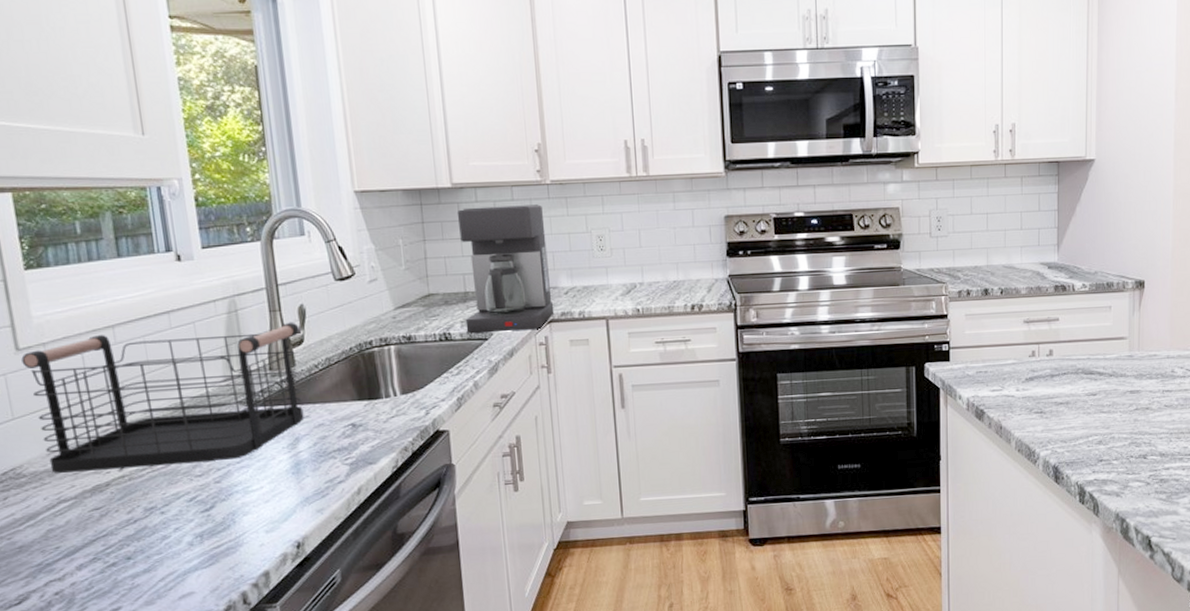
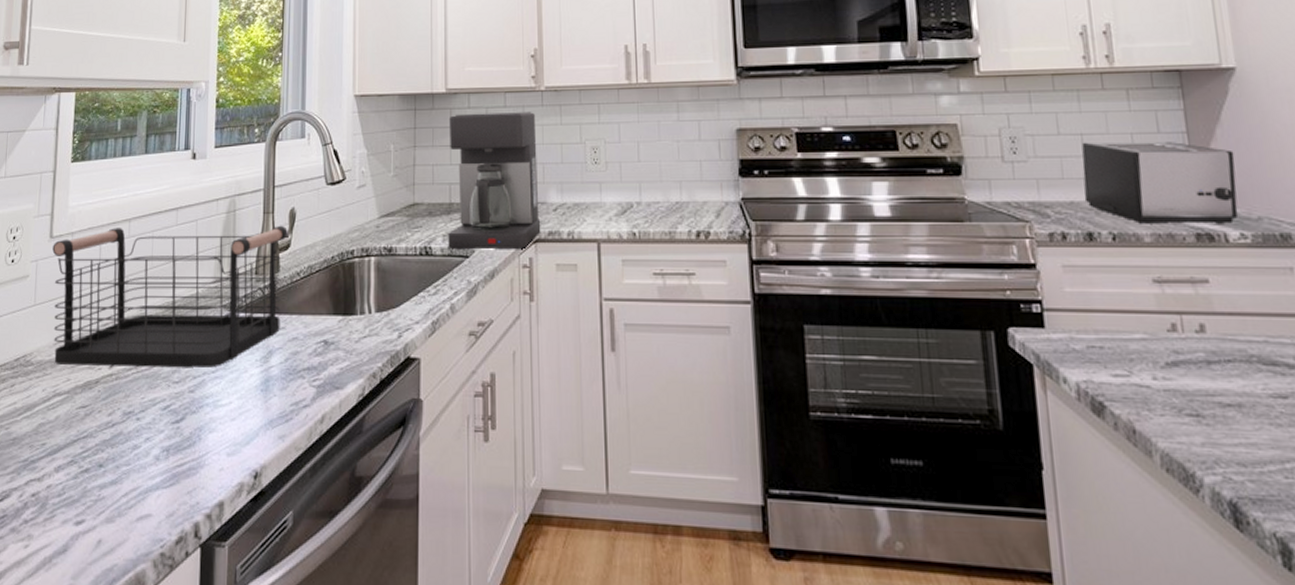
toaster: none [984,218,1086,281] -> present [1082,142,1239,224]

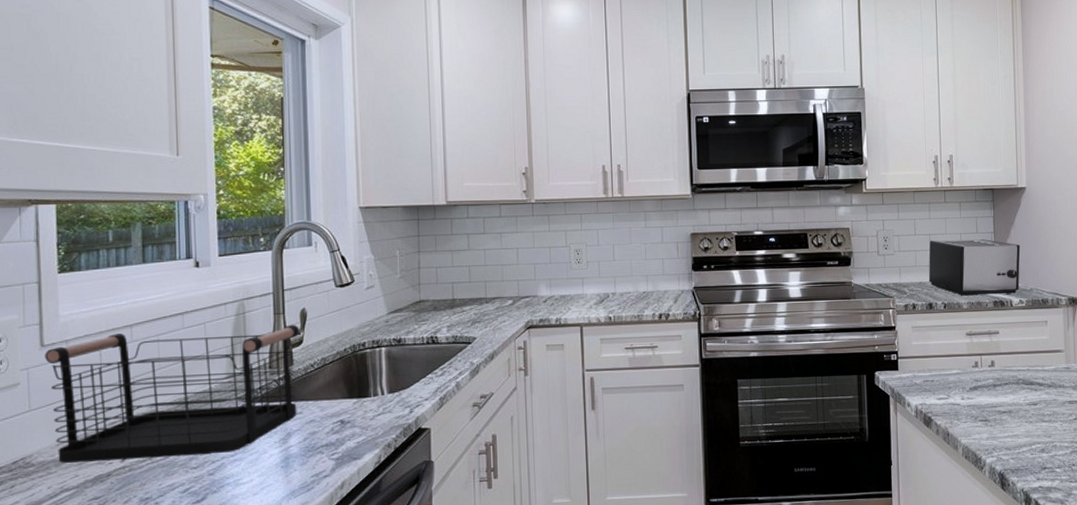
coffee maker: present [448,112,541,250] -> none [449,221,533,338]

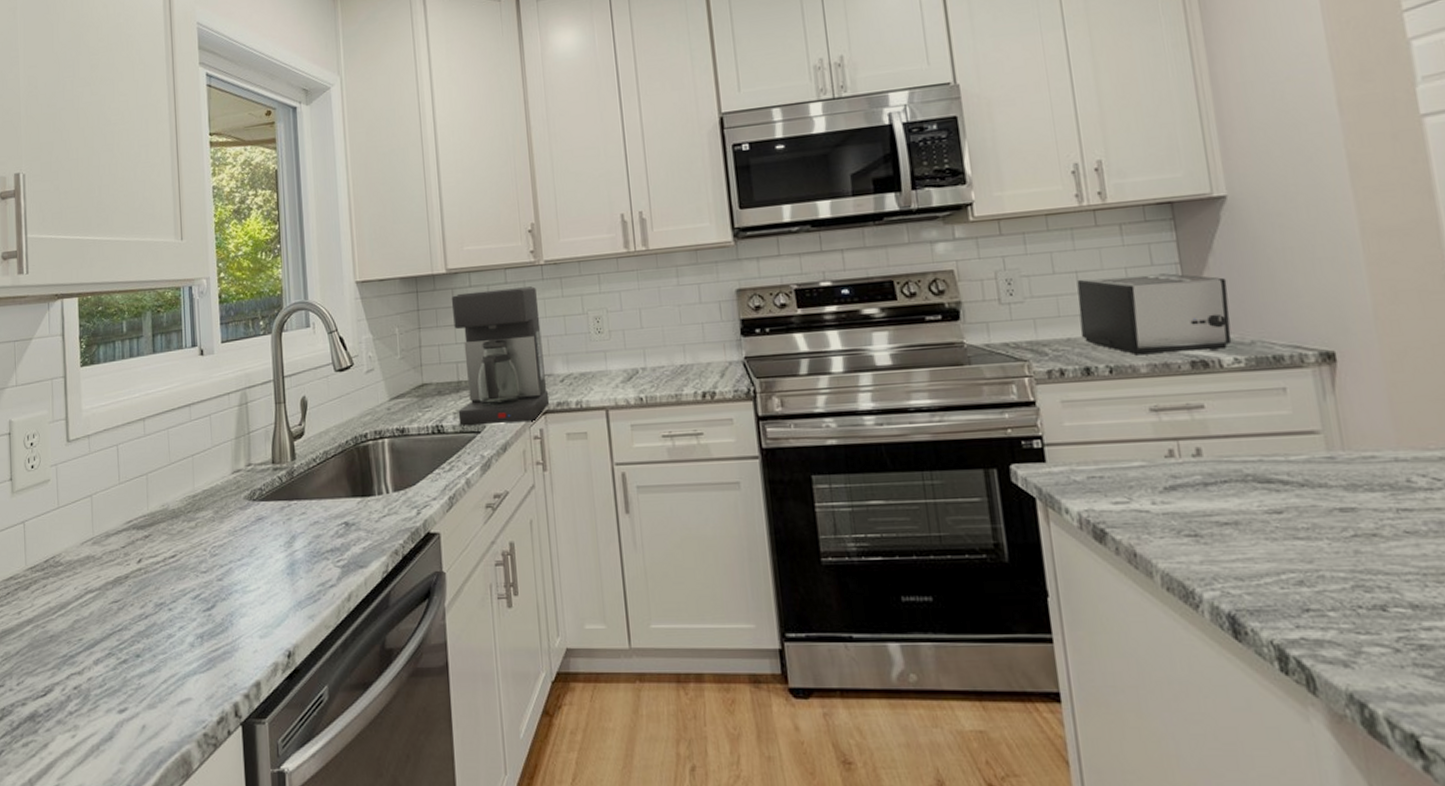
dish rack: present [45,324,300,463] -> none [70,414,301,563]
coffee maker: none [449,221,533,338] -> present [451,286,550,427]

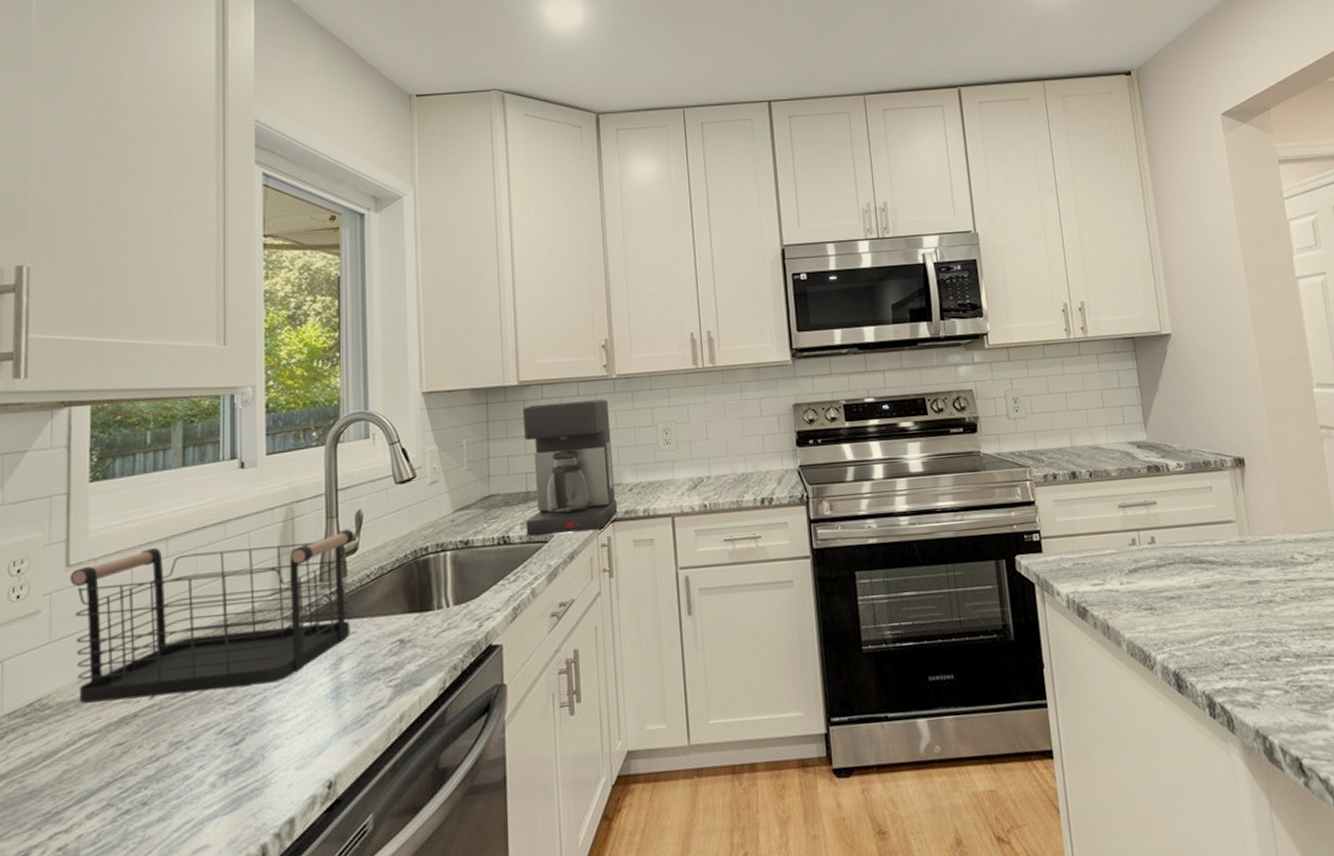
dish rack: none [70,414,301,563] -> present [70,528,354,703]
toaster: present [1077,273,1232,355] -> none [1066,395,1176,462]

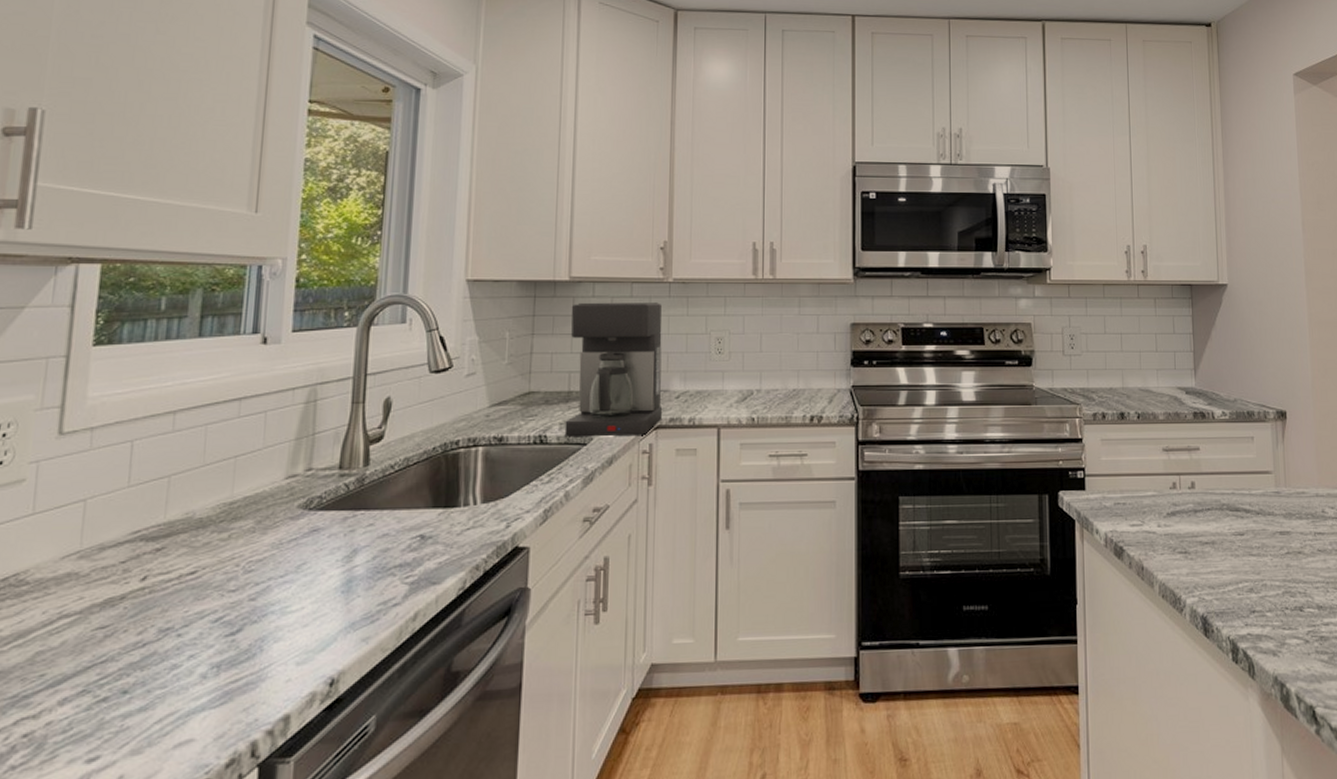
dish rack: present [70,528,354,703] -> none [60,415,381,581]

